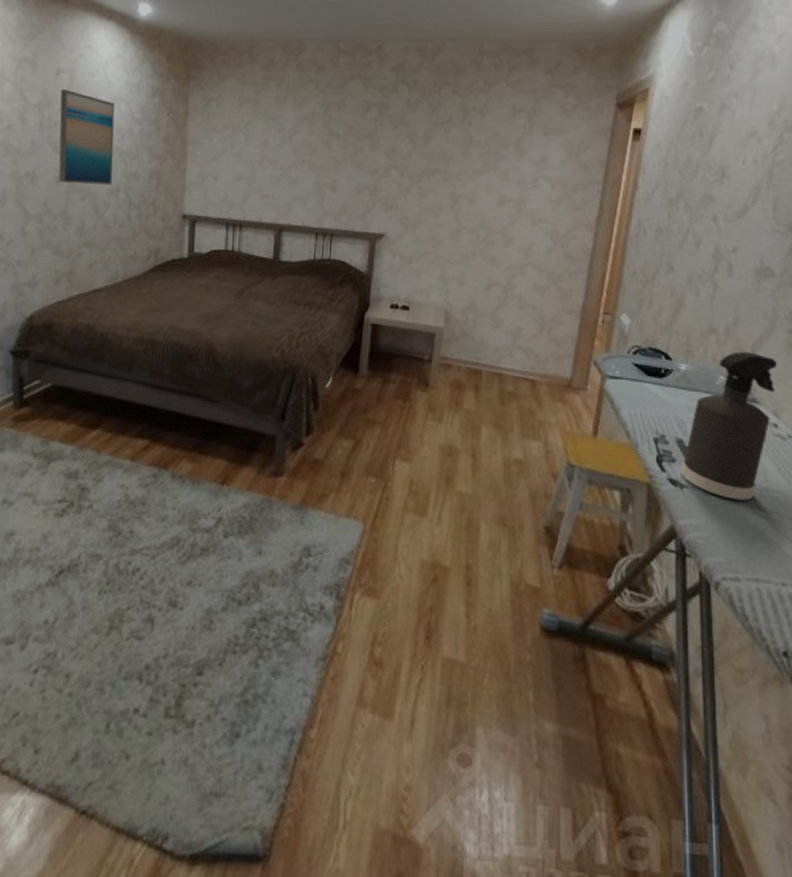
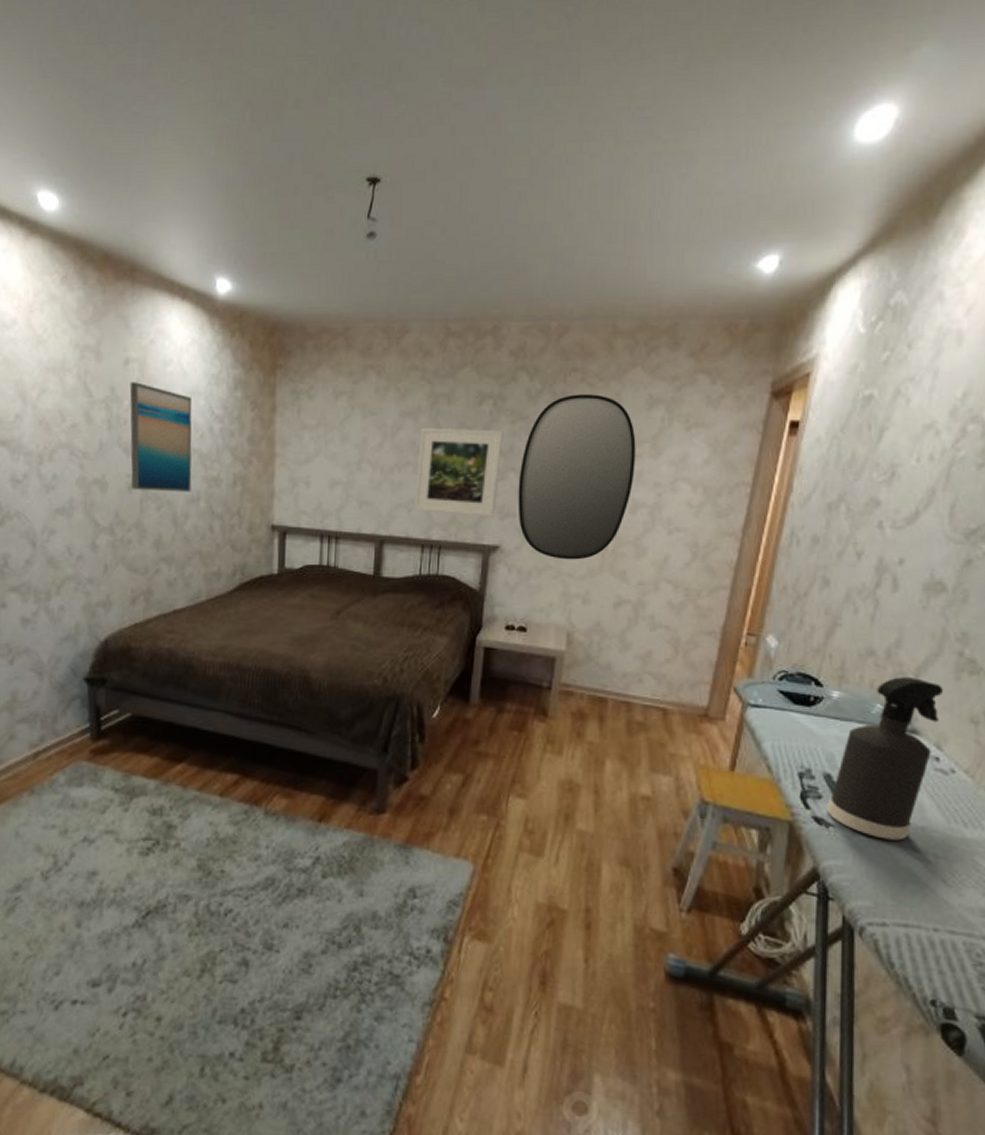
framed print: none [309,131,387,209] -> present [413,427,504,517]
home mirror: none [400,104,502,247] -> present [517,394,636,560]

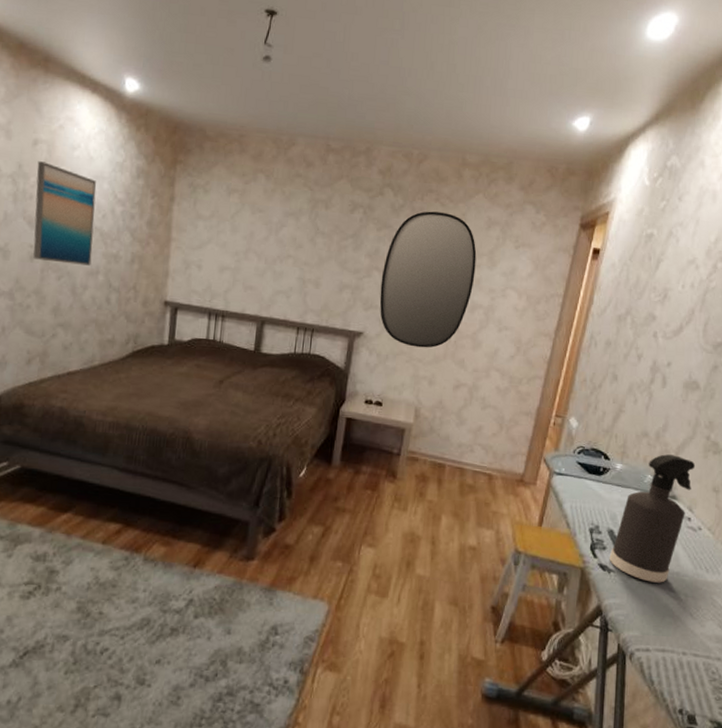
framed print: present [413,427,504,517] -> none [292,226,371,308]

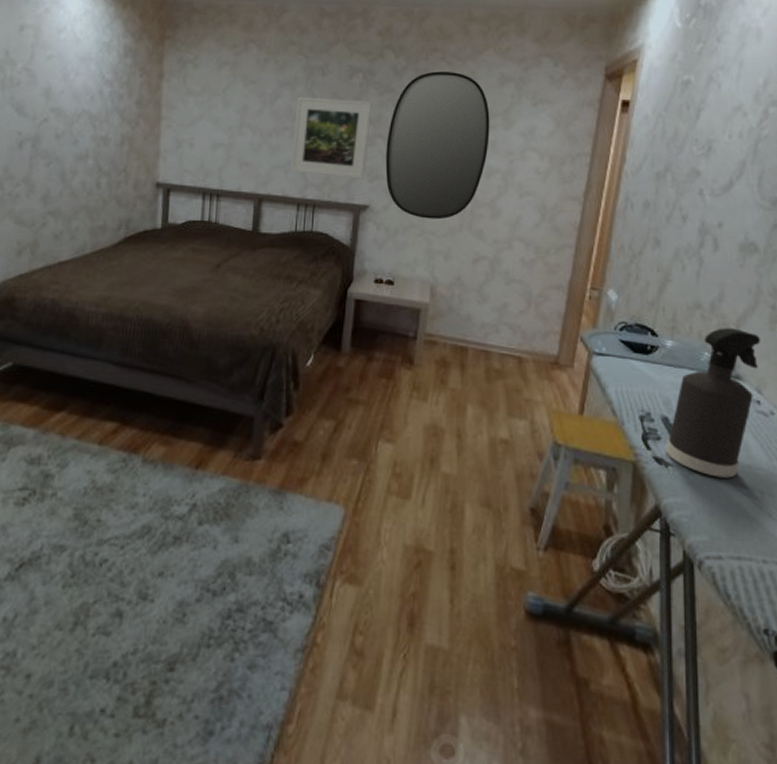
wall art: present [33,161,97,266] -> none [21,46,84,150]
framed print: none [292,226,371,308] -> present [290,96,373,179]

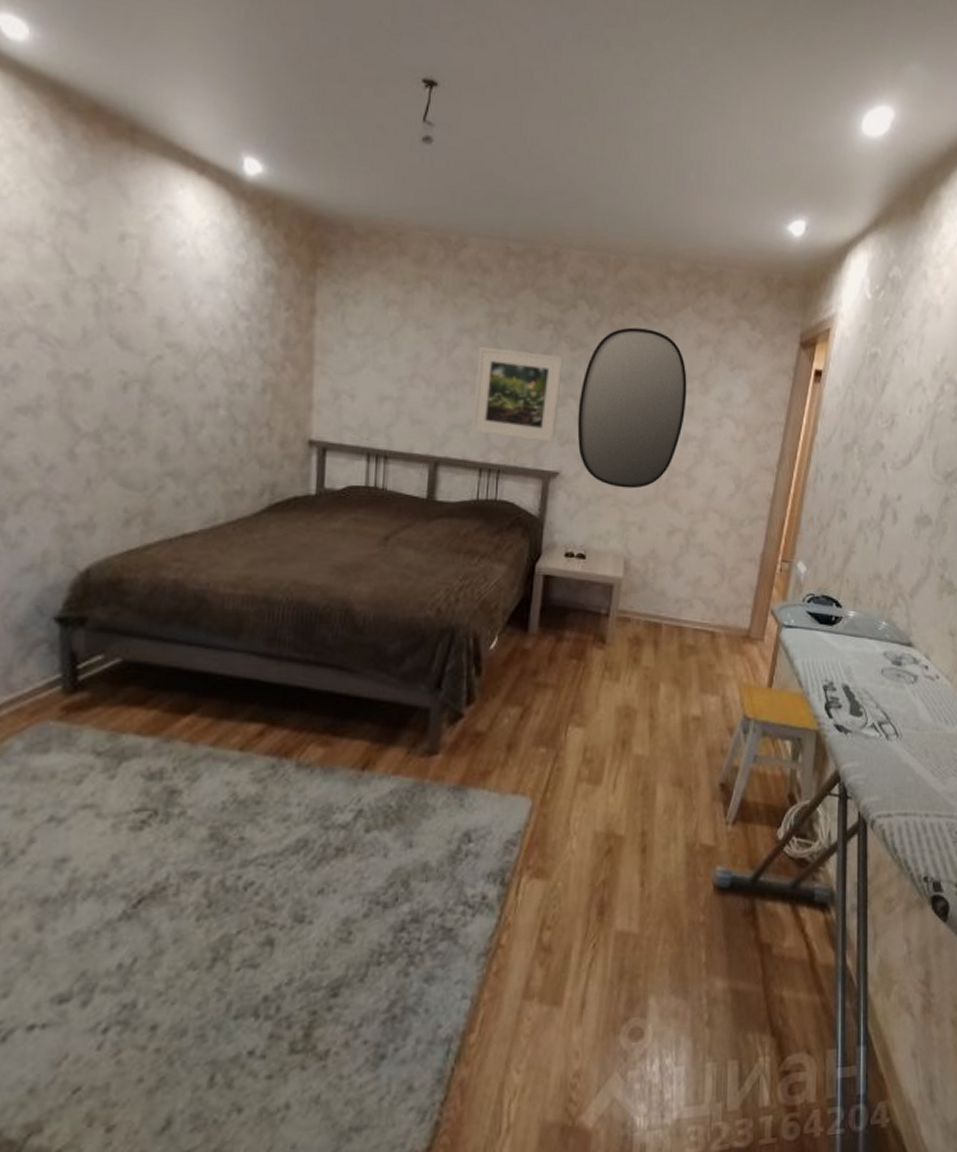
spray bottle: present [665,328,761,478] -> none [845,597,931,740]

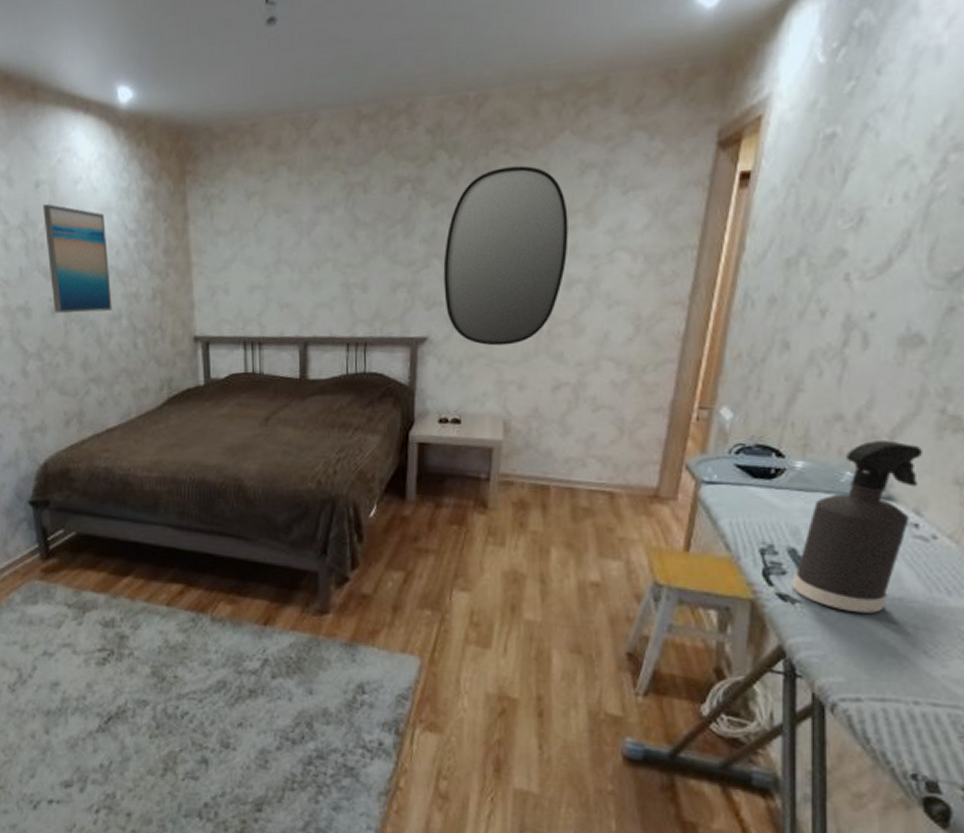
wall art: none [126,261,211,397] -> present [42,204,112,314]
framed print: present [471,346,564,443] -> none [335,215,425,309]
spray bottle: none [845,597,931,740] -> present [792,440,924,613]

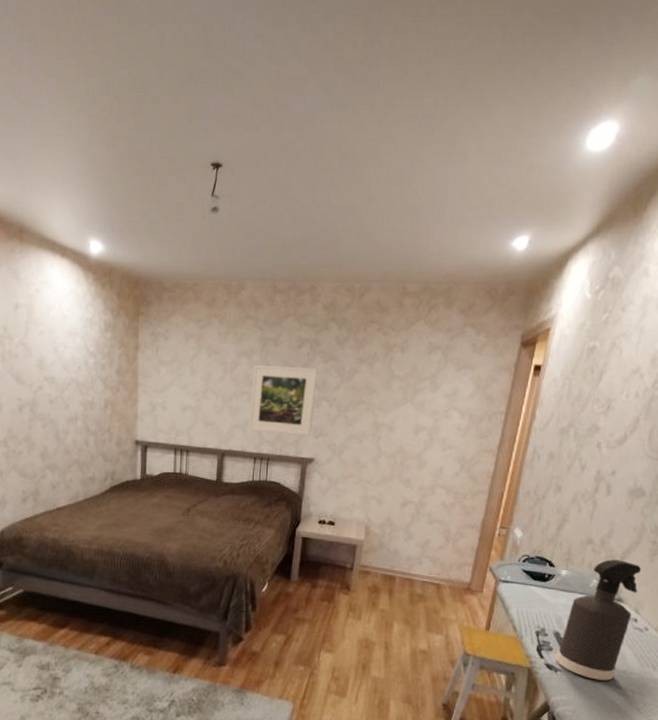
wall art: present [42,204,112,314] -> none [19,323,71,413]
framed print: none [335,215,425,309] -> present [248,364,318,436]
home mirror: present [443,165,569,346] -> none [328,341,419,470]

